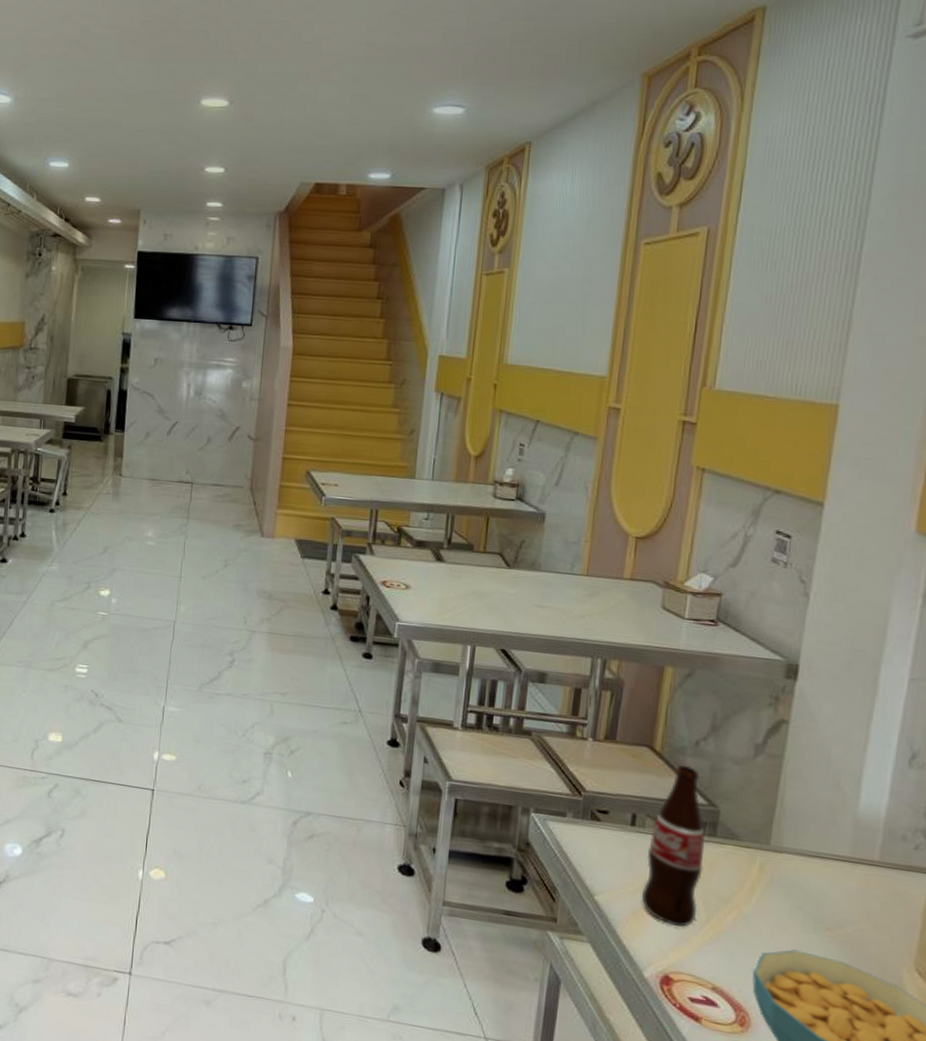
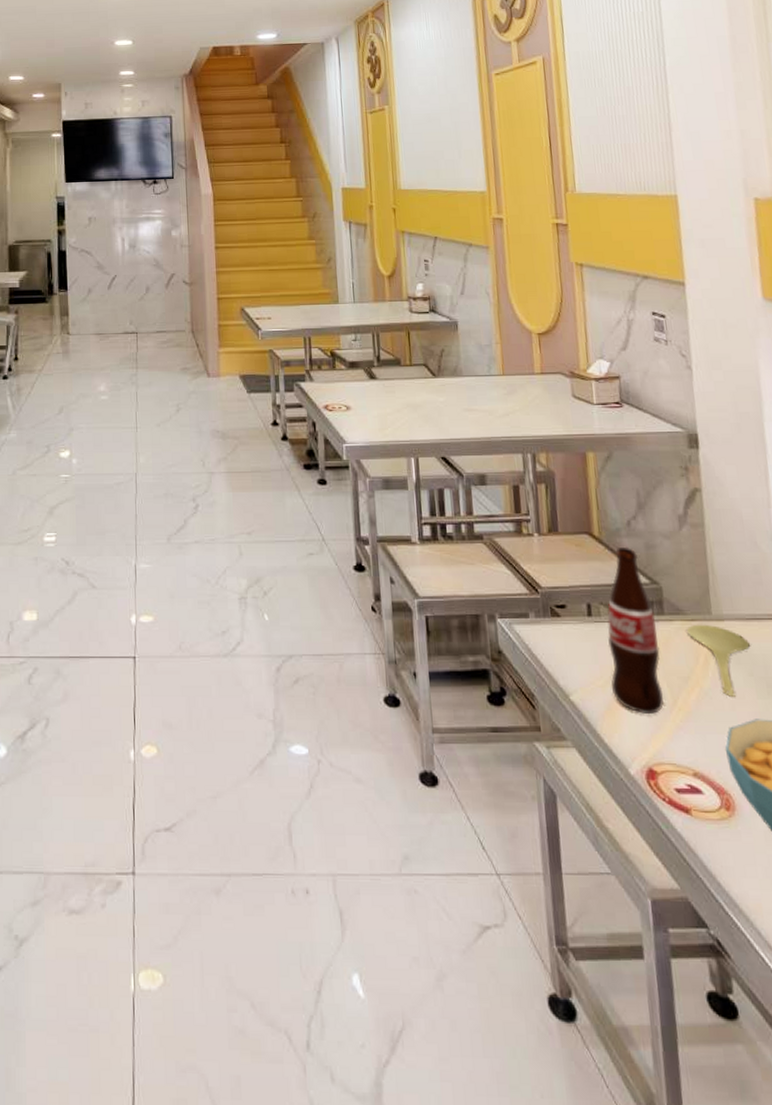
spoon: none [738,851,806,927] -> present [687,624,750,698]

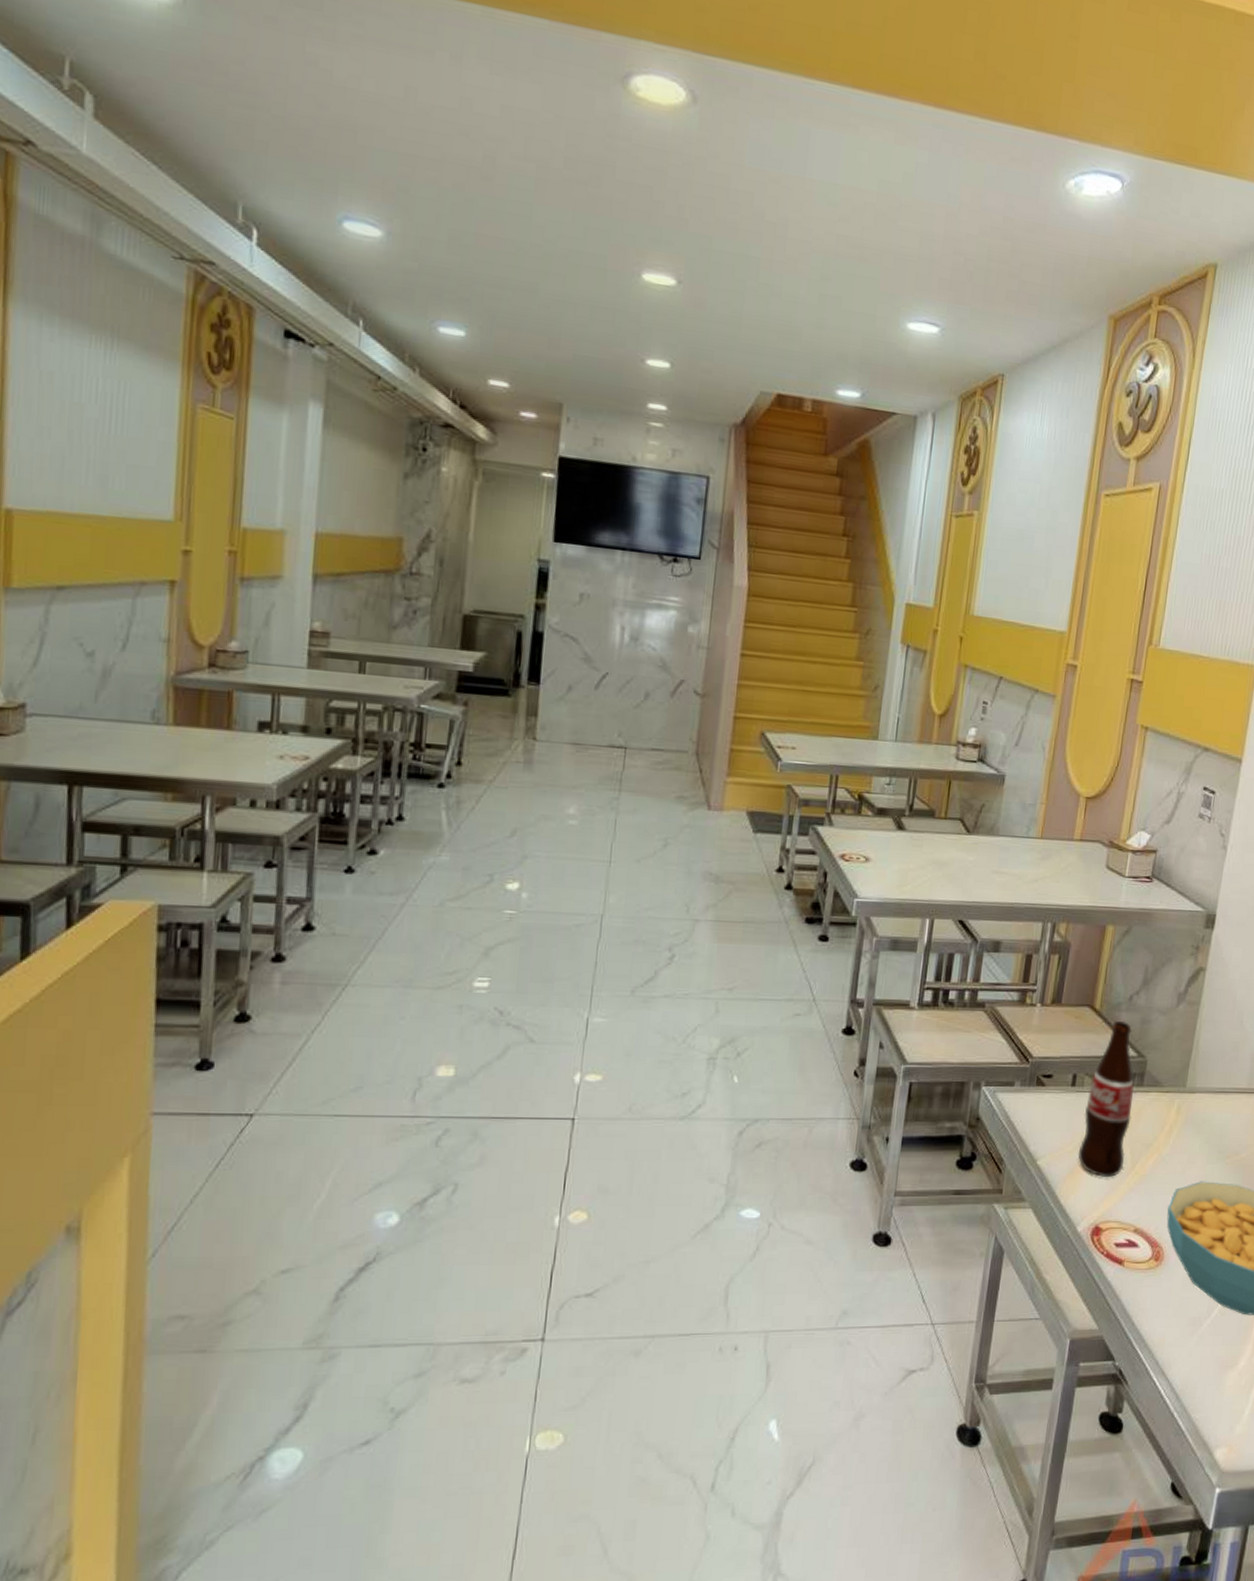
spoon: present [687,624,750,698] -> none [1160,1095,1213,1163]

